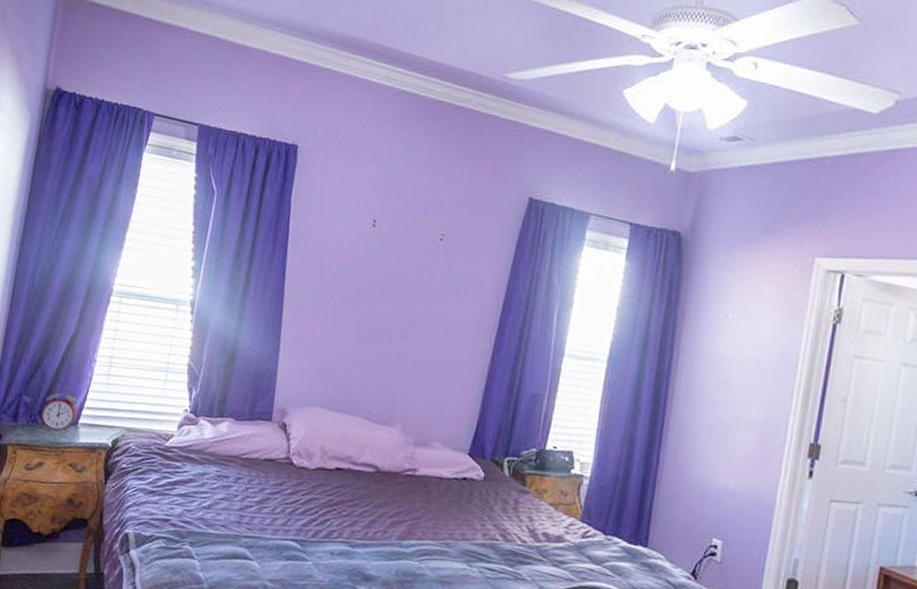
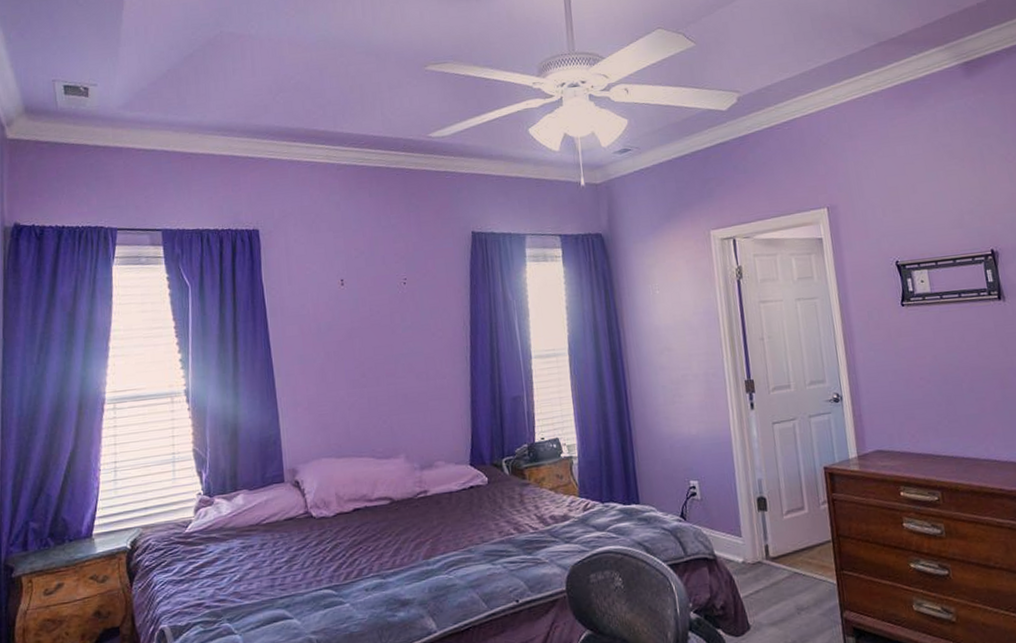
alarm clock: present [41,386,78,432] -> none [52,502,90,550]

